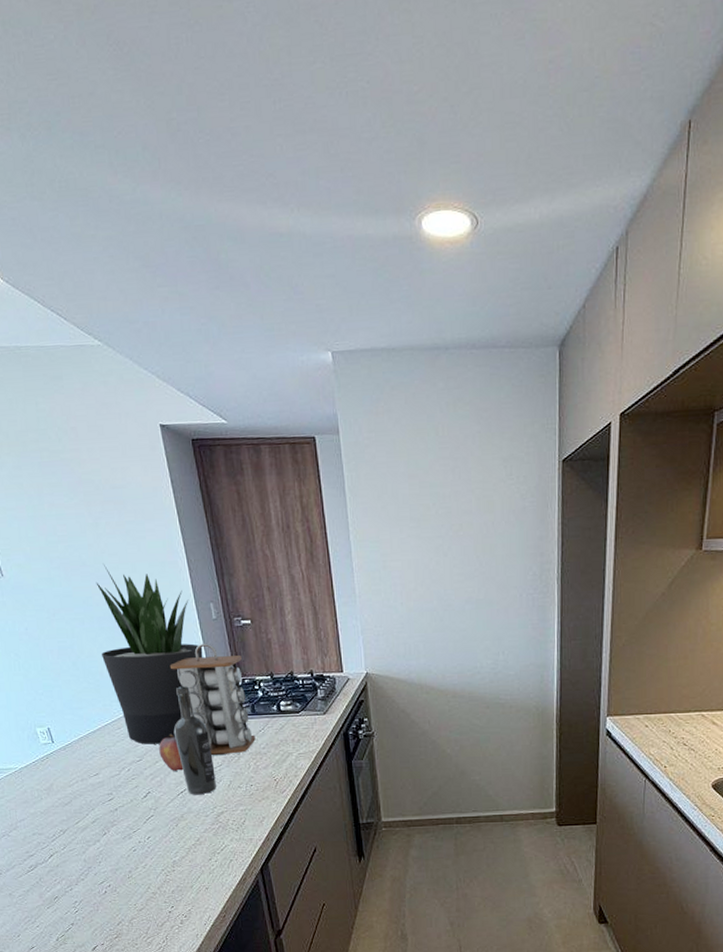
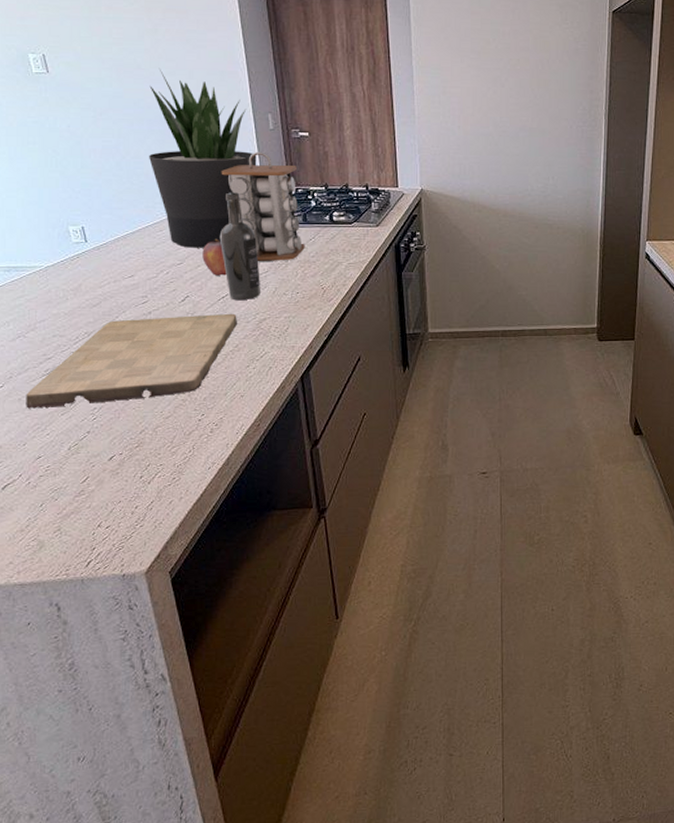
cutting board: none [15,808,198,903] -> present [26,313,238,409]

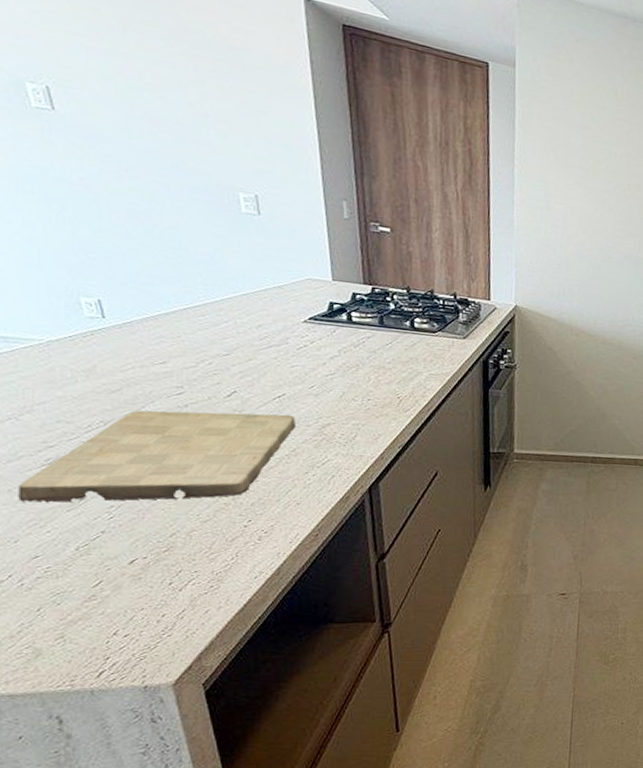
planter: present [149,68,257,248] -> none [190,127,327,341]
fruit: present [202,238,227,276] -> none [255,331,285,373]
wine bottle: present [219,192,262,301] -> none [277,282,326,402]
spice rack: present [221,151,305,262] -> none [281,241,380,364]

